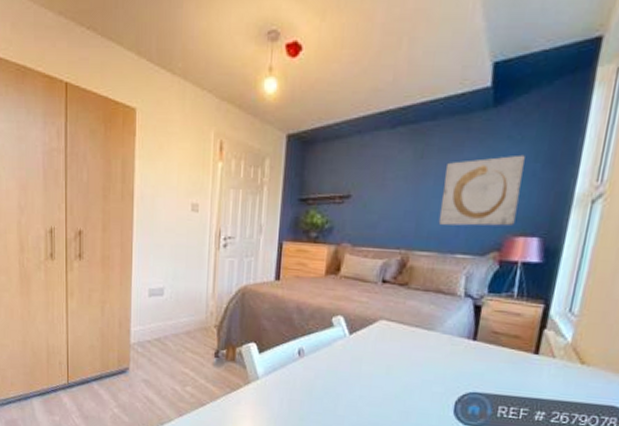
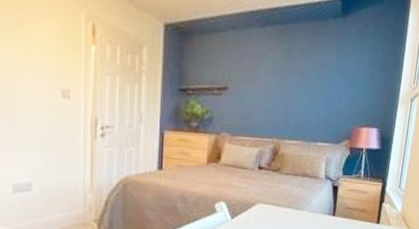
wall art: present [438,154,525,226] -> none [303,59,366,119]

